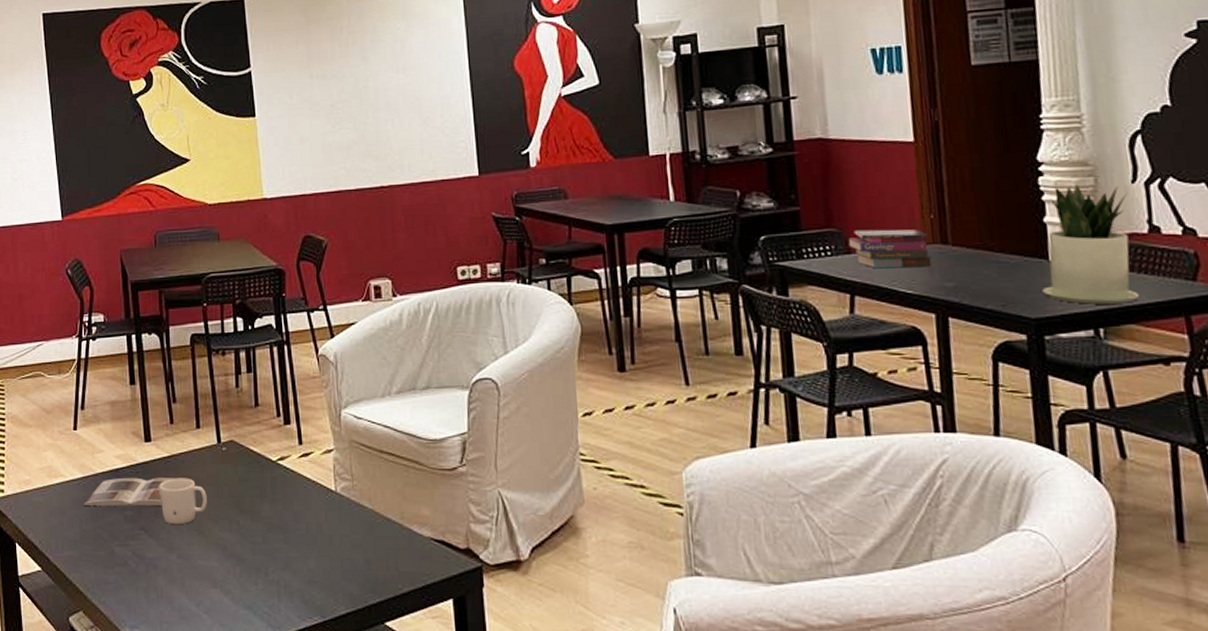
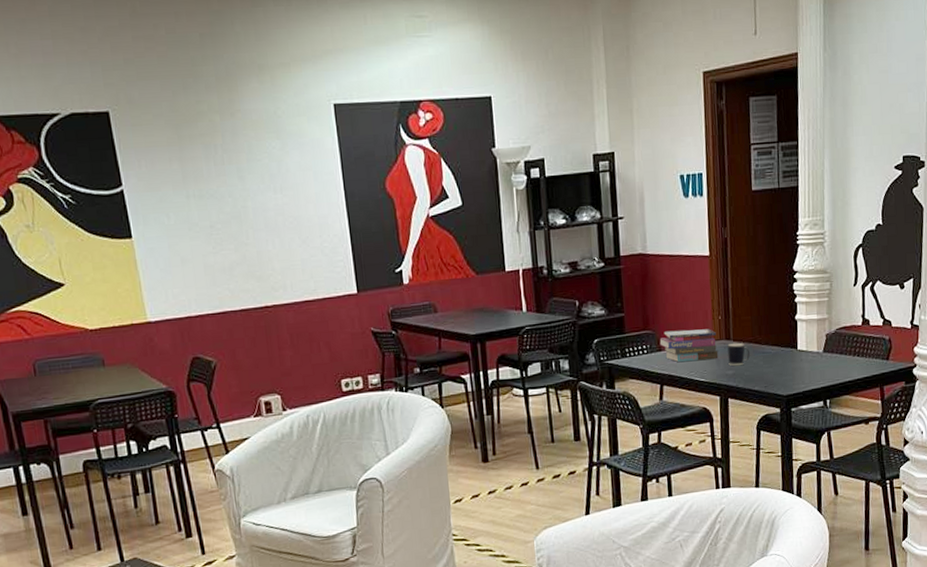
mug: none [944,248,977,278] -> present [727,342,750,367]
planter: present [1042,184,1140,304] -> none [792,288,854,382]

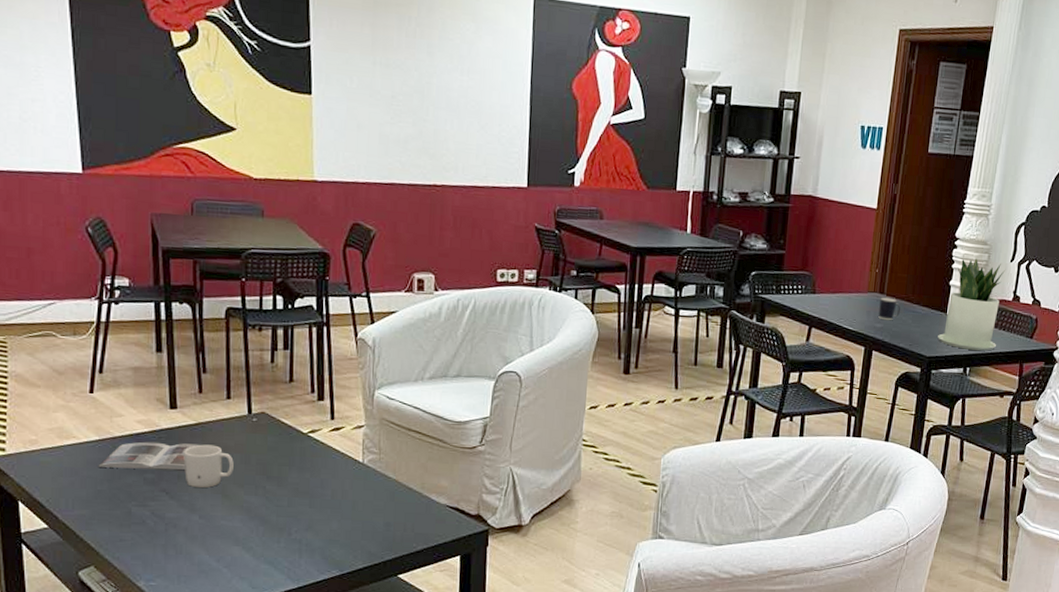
books: present [659,329,719,363] -> none [815,275,871,310]
planter: none [792,288,854,382] -> present [938,258,1006,351]

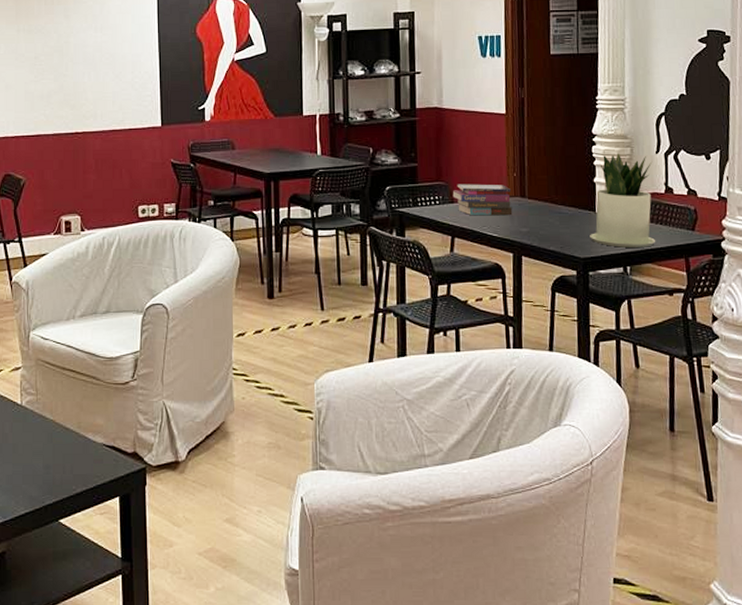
books: none [815,275,871,310] -> present [452,184,513,216]
mug: present [878,297,901,321] -> none [522,201,545,224]

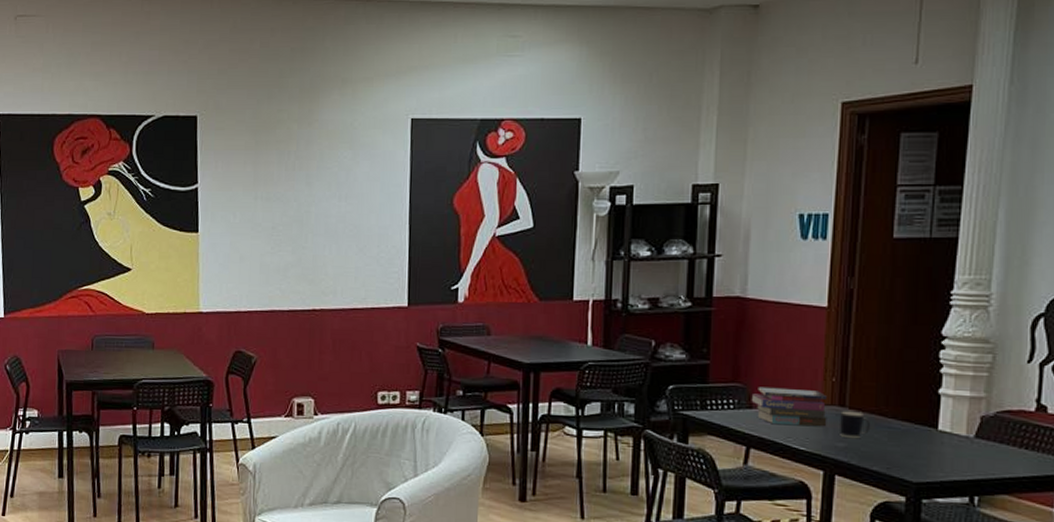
mug: none [522,201,545,224] -> present [840,411,870,439]
planter: present [590,153,656,248] -> none [927,360,1022,476]

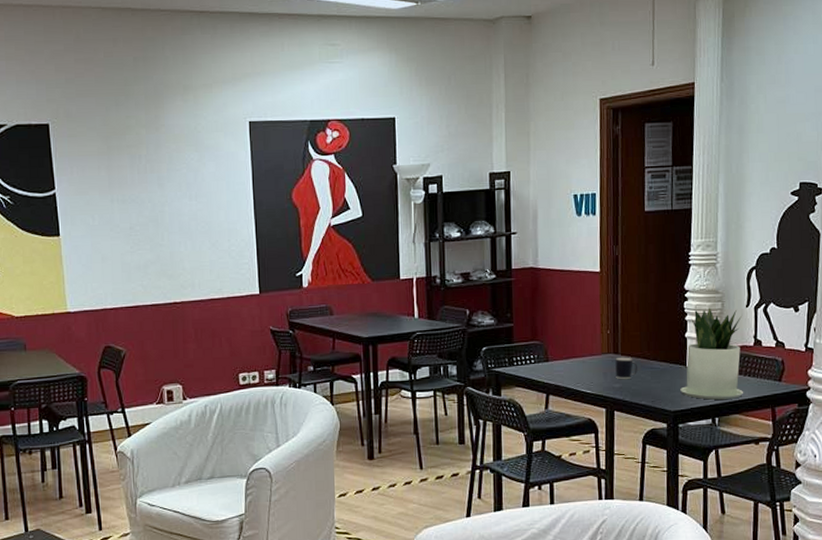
books: present [751,387,827,426] -> none [547,342,606,374]
planter: none [927,360,1022,476] -> present [680,308,744,400]

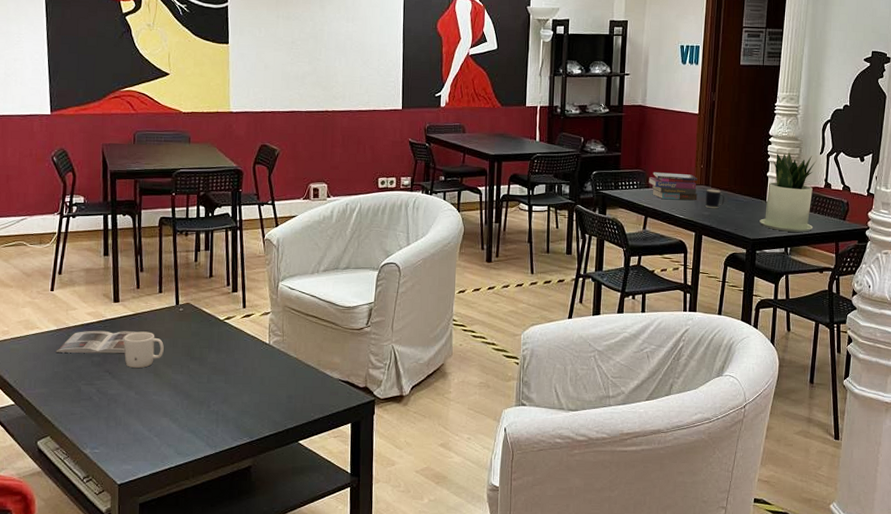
books: none [547,342,606,374] -> present [648,172,698,200]

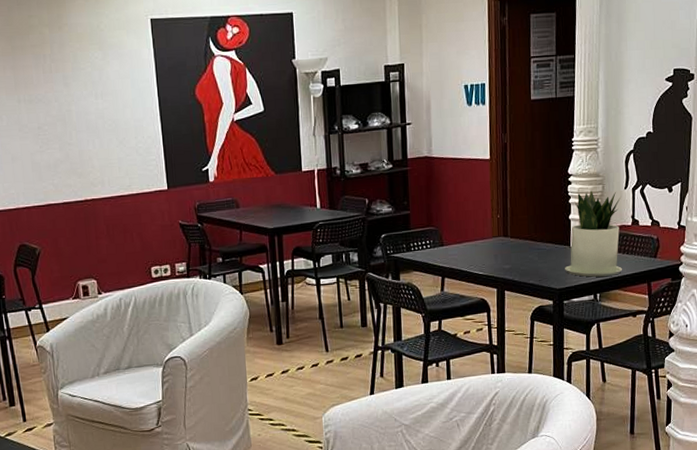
books: present [648,172,698,200] -> none [442,226,497,257]
mug: present [705,189,724,209] -> none [505,239,525,261]

